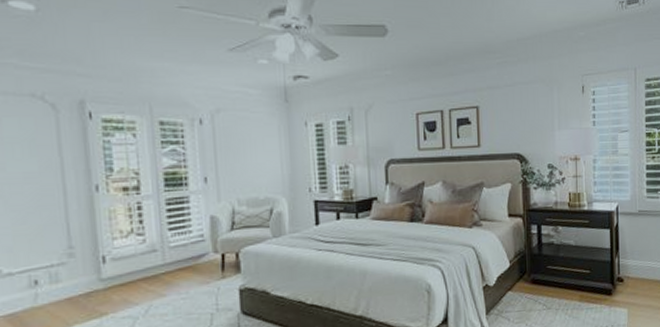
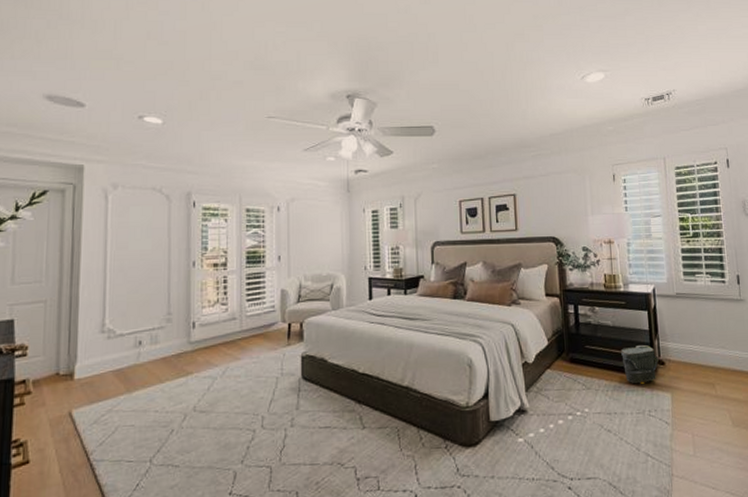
bag: none [582,263,618,302] -> present [621,345,659,384]

